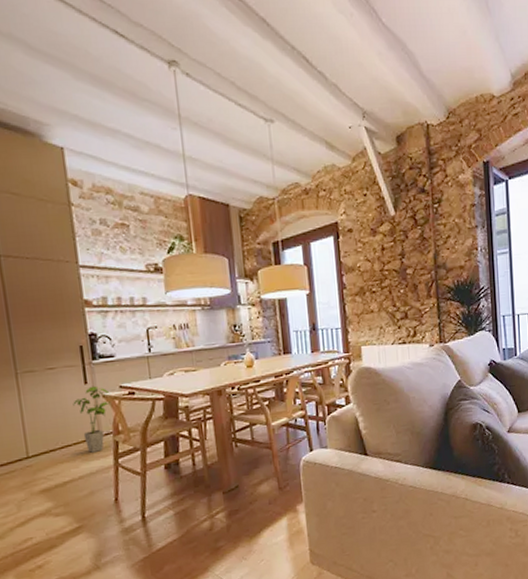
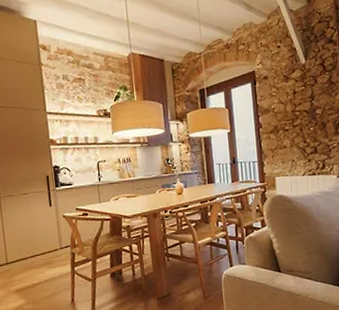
house plant: present [73,386,110,453] -> none [41,208,69,261]

